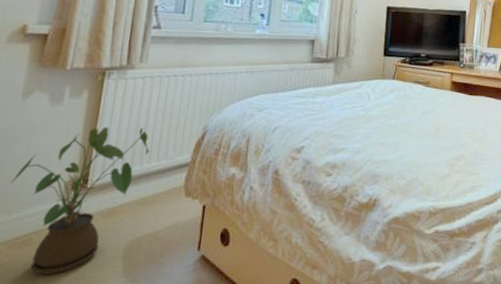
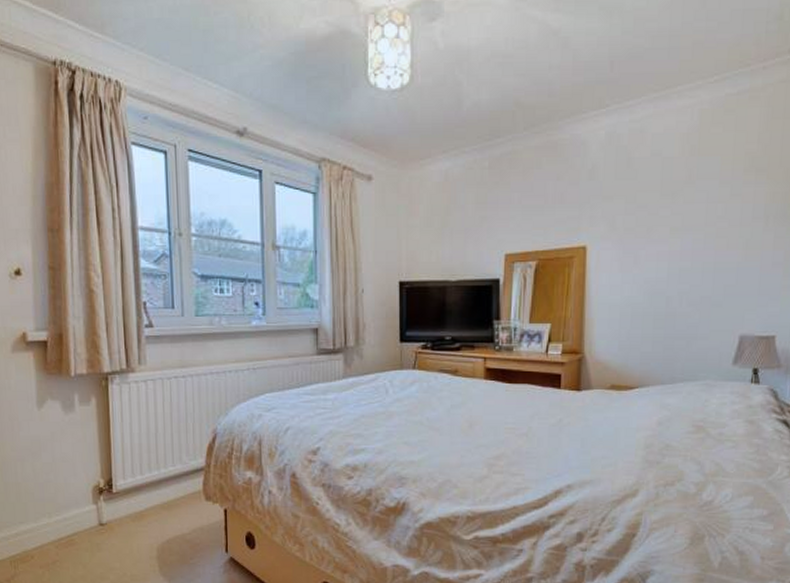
house plant: present [9,127,149,275] -> none [44,433,164,572]

